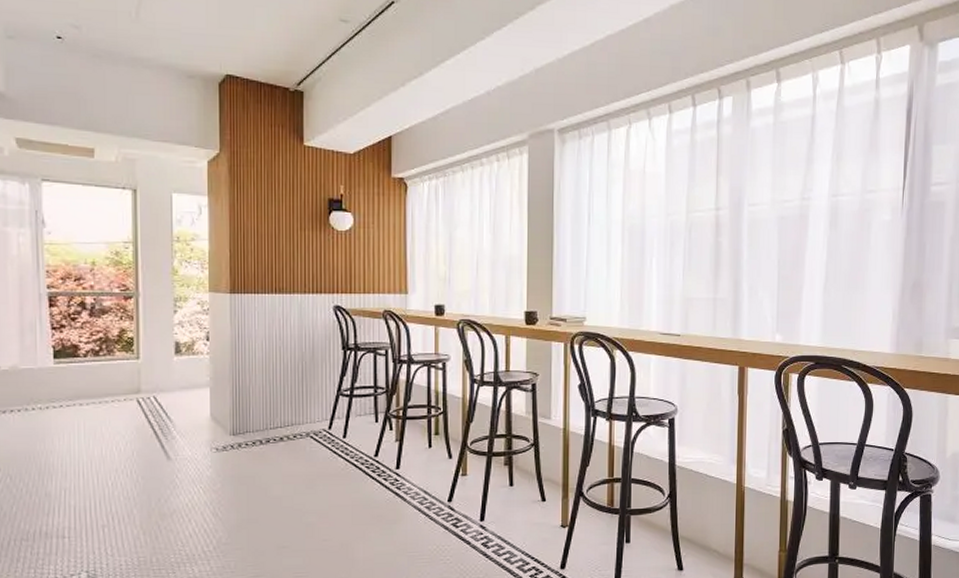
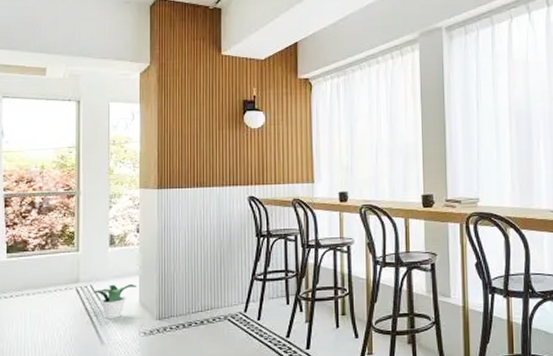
potted plant: none [155,396,207,434] -> present [91,284,136,320]

